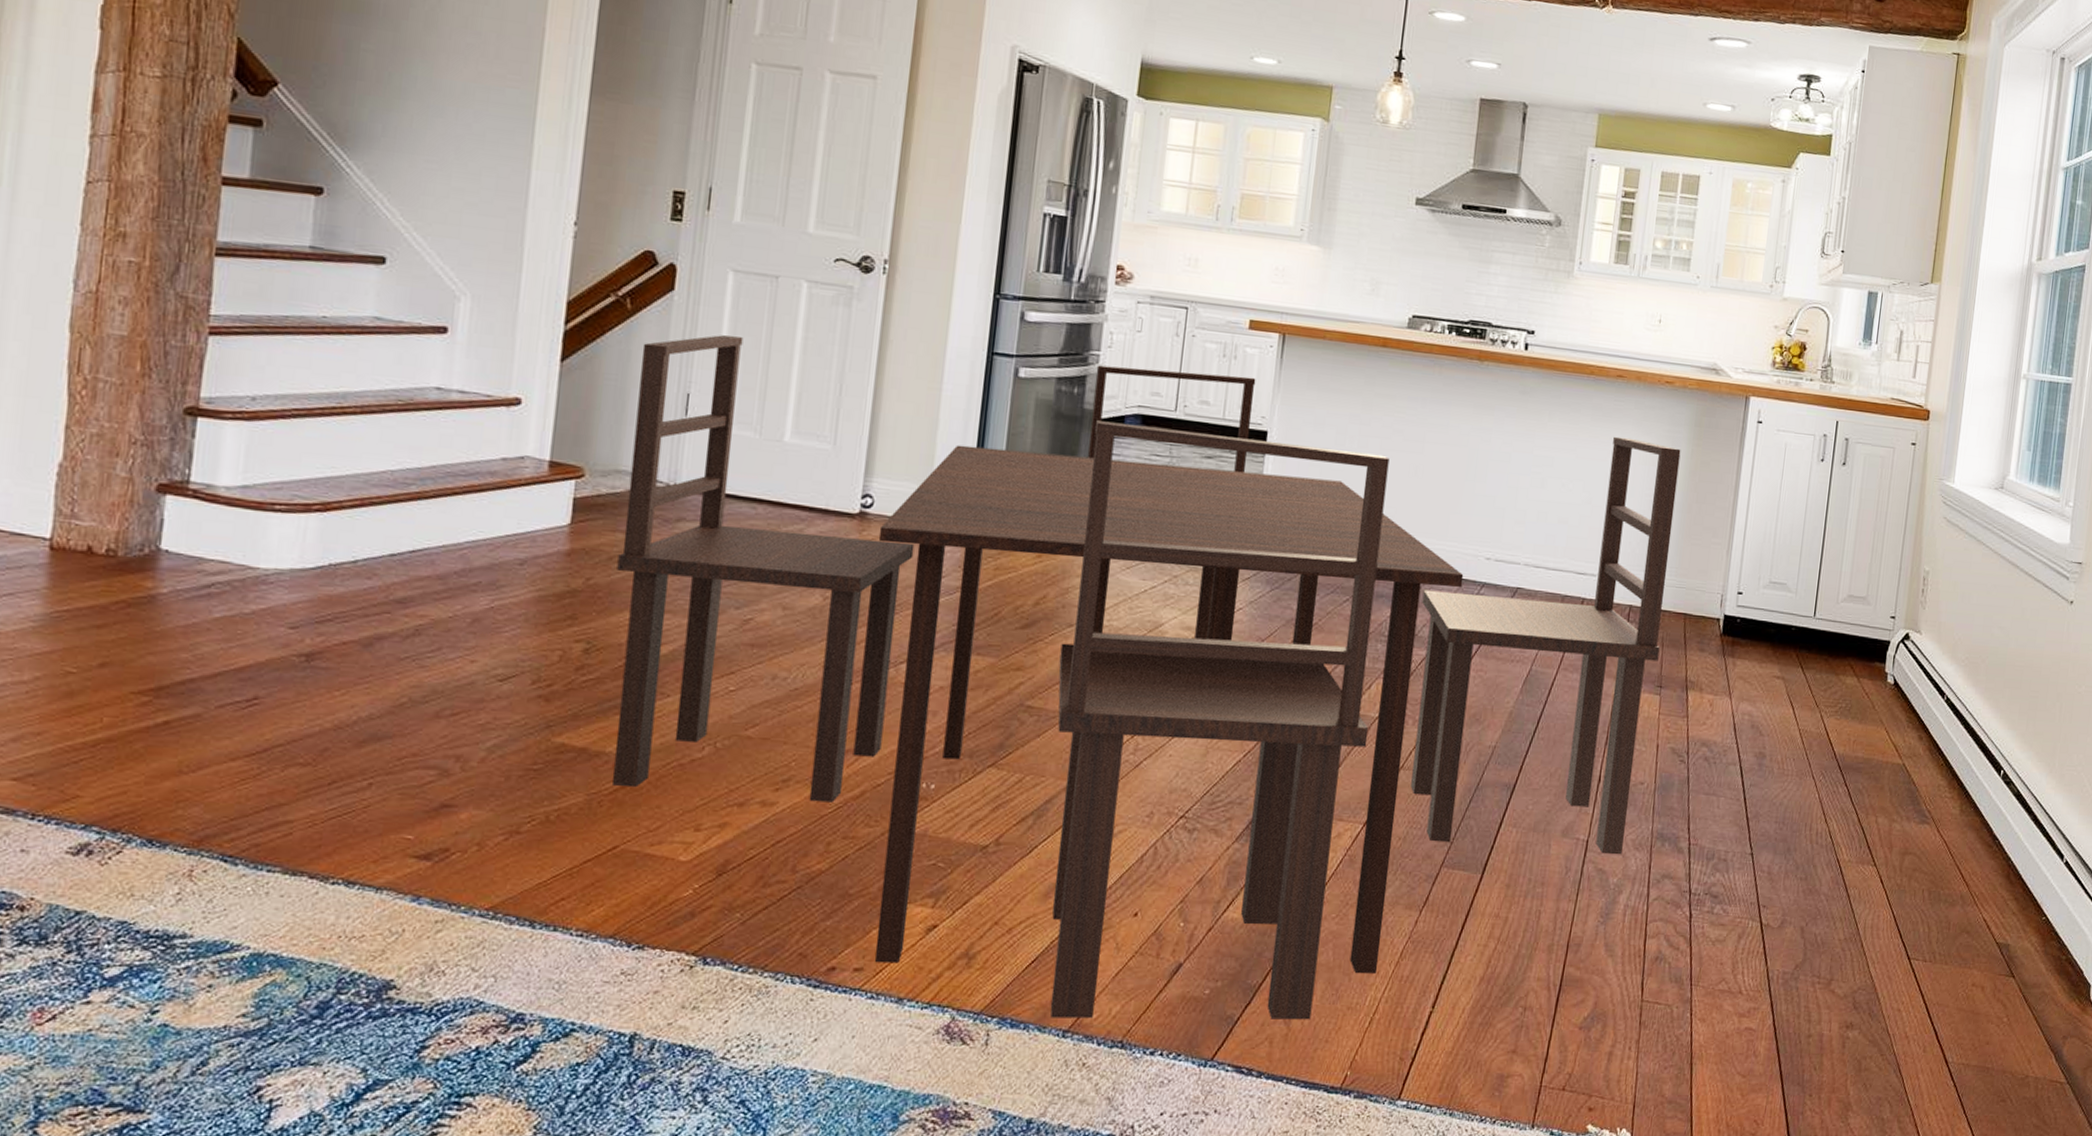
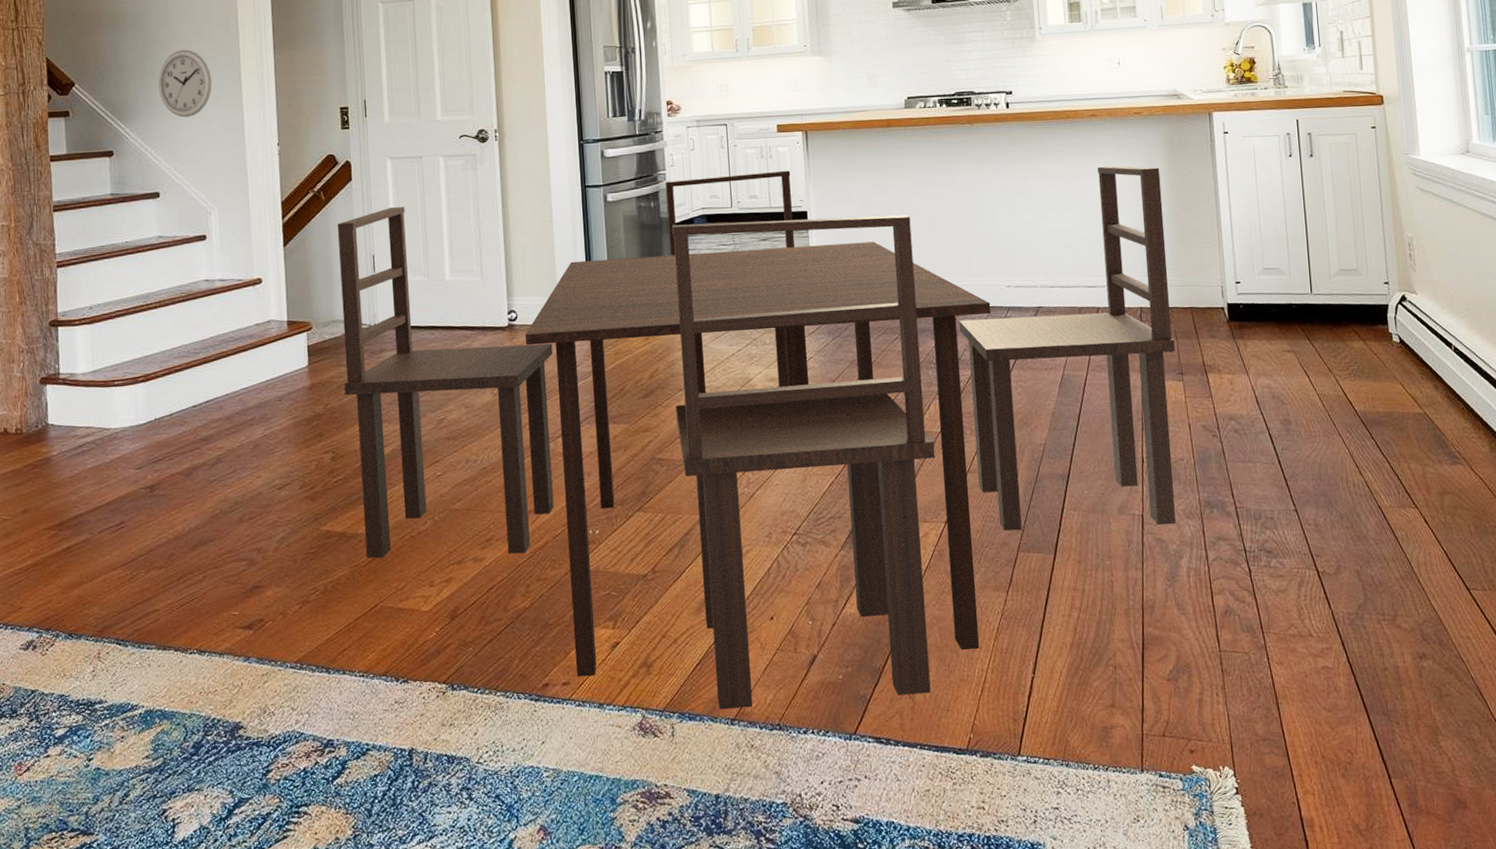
wall clock: none [407,68,492,163] -> present [158,50,212,118]

